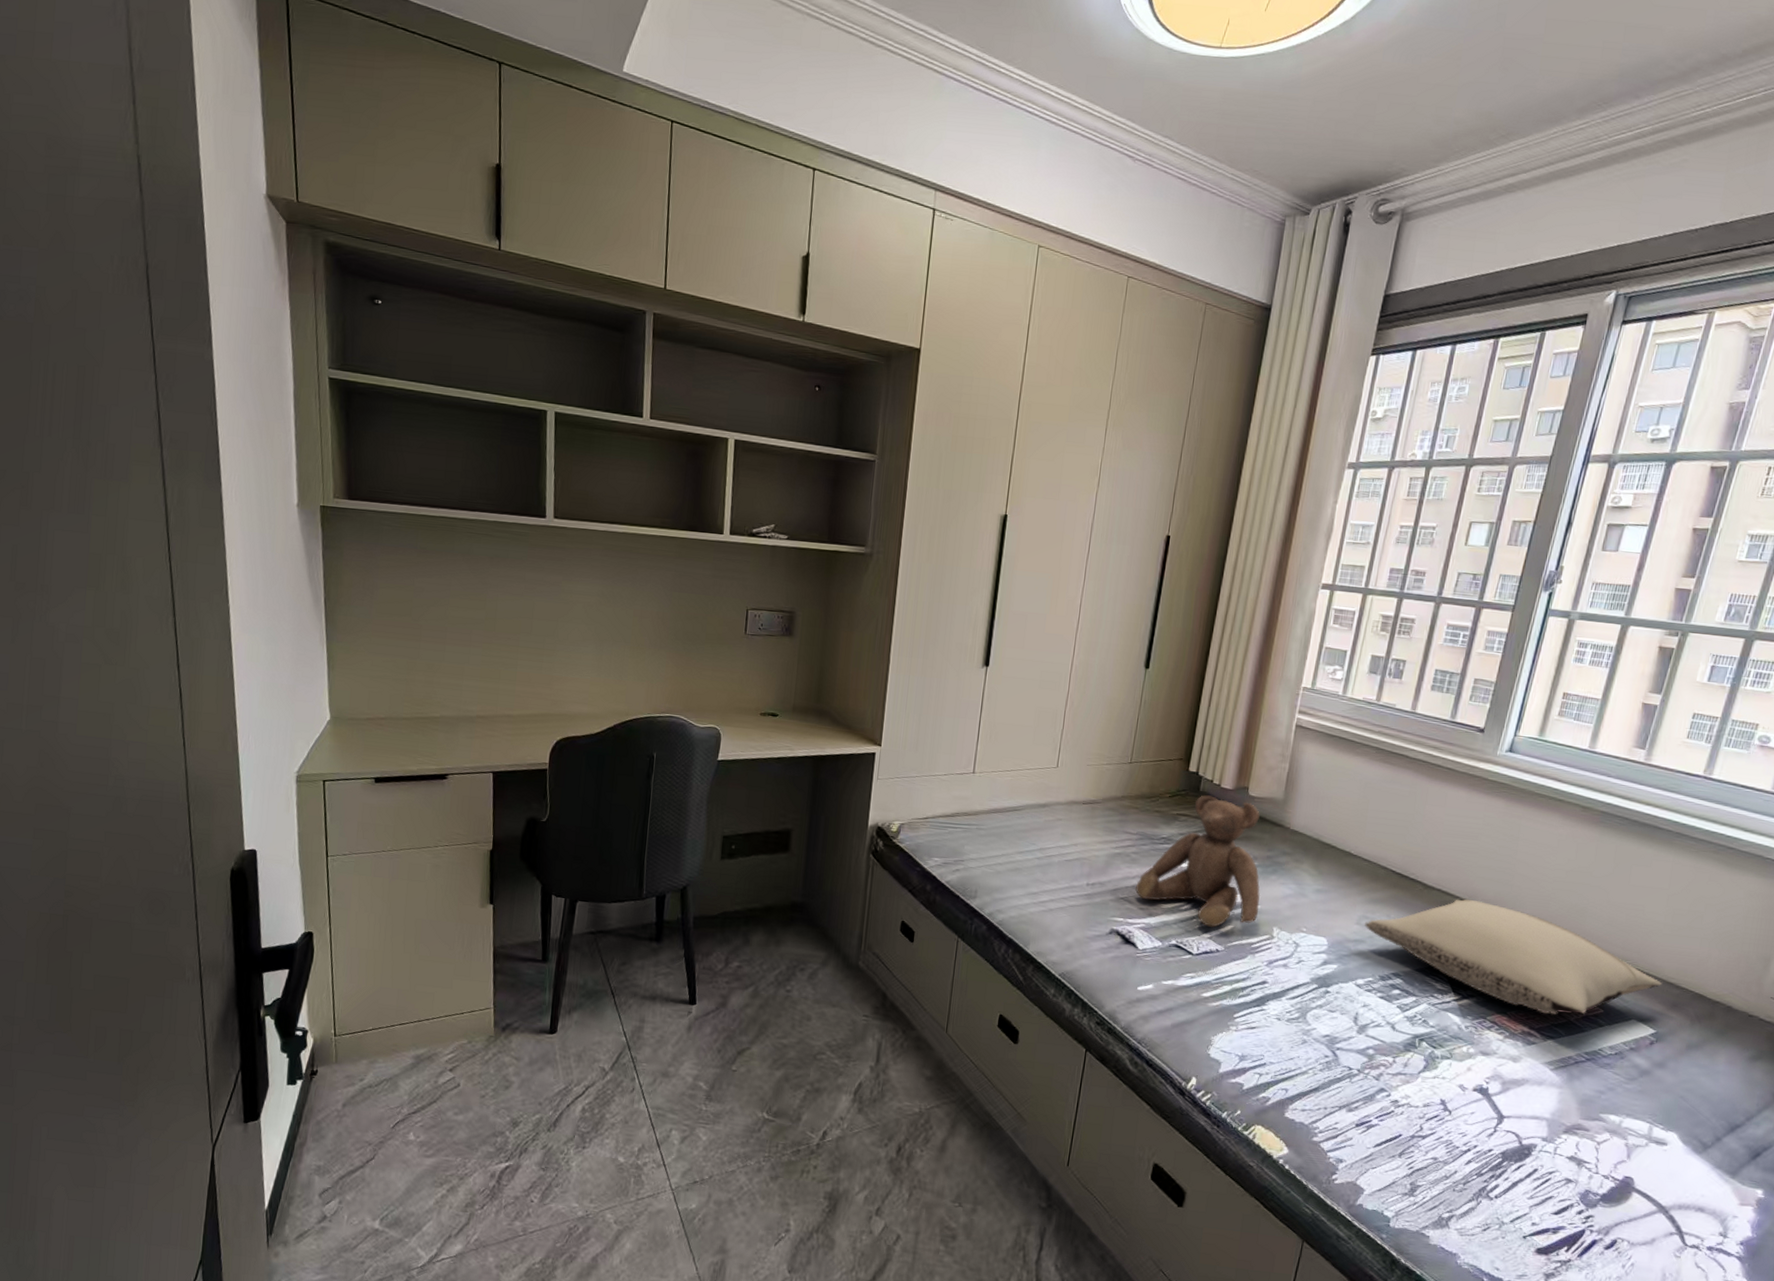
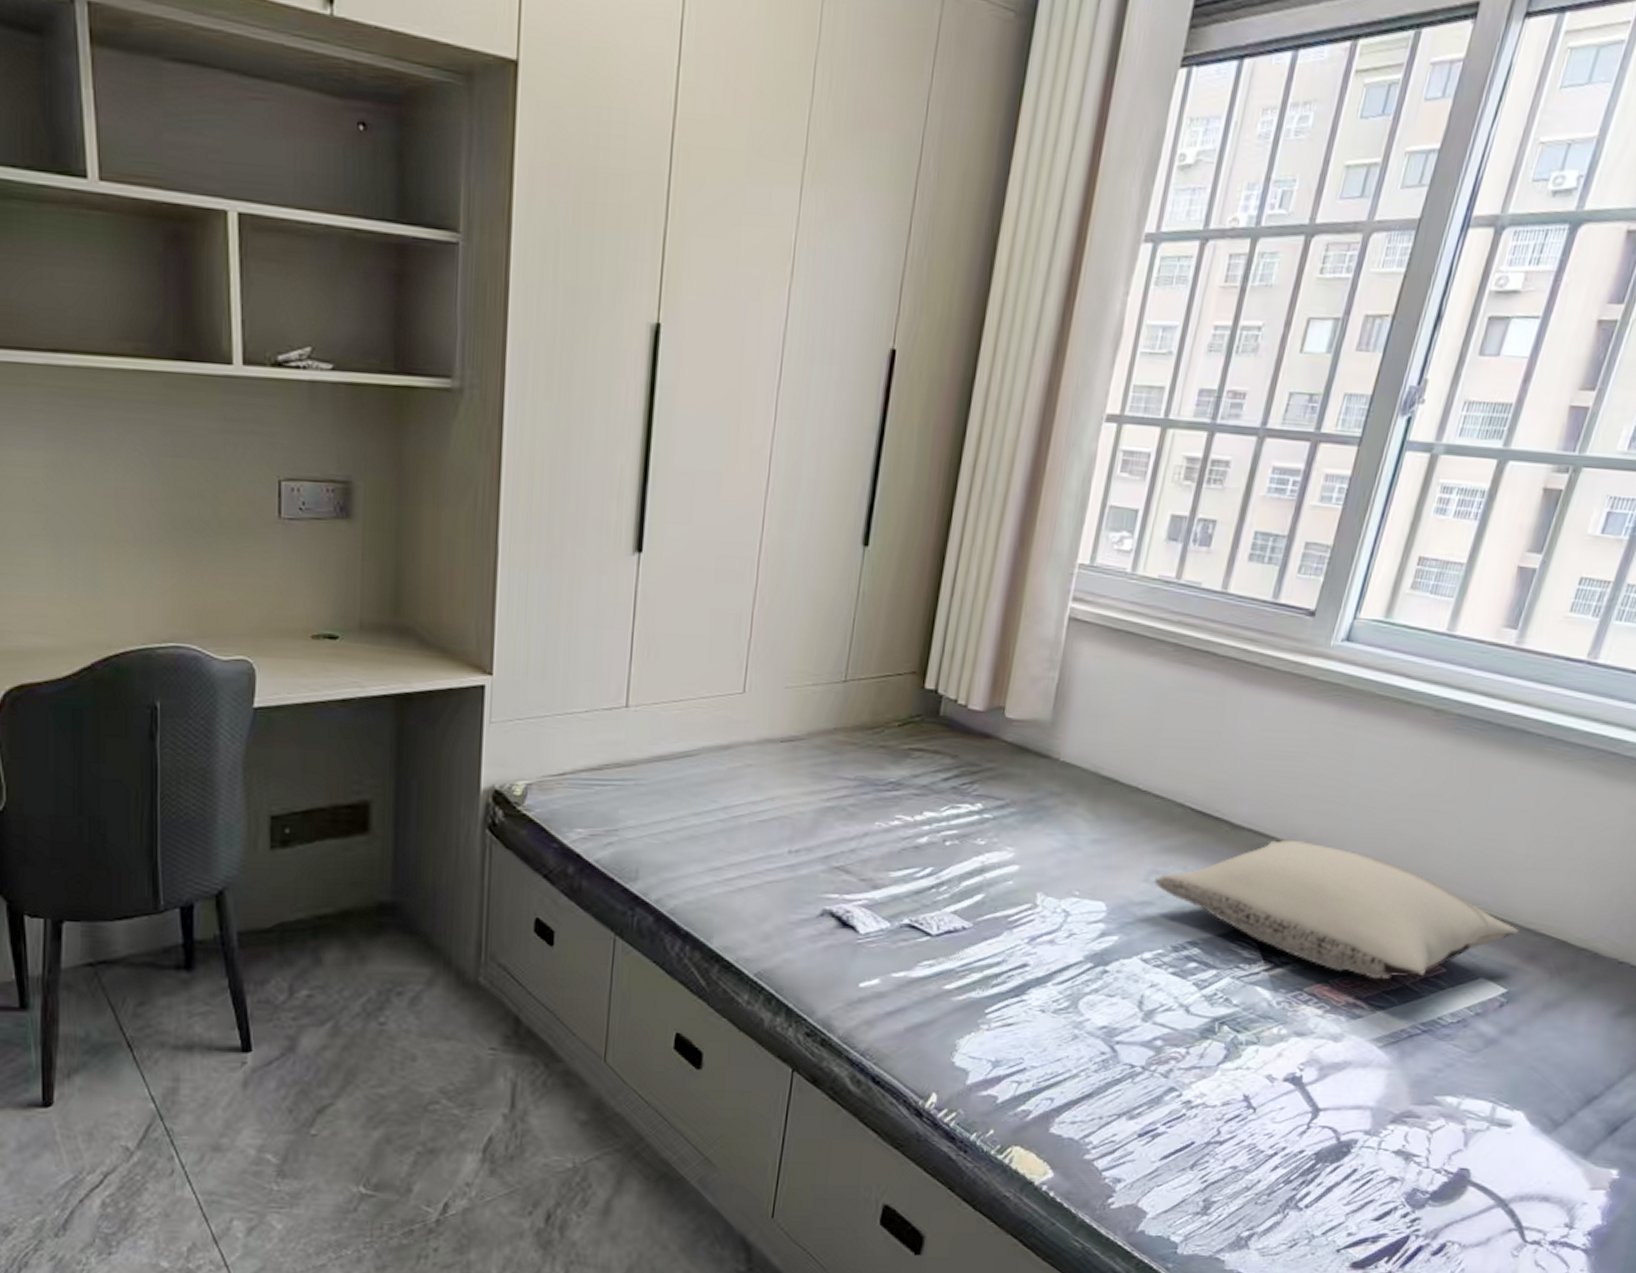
teddy bear: present [1135,795,1261,927] -> none [854,720,1021,898]

